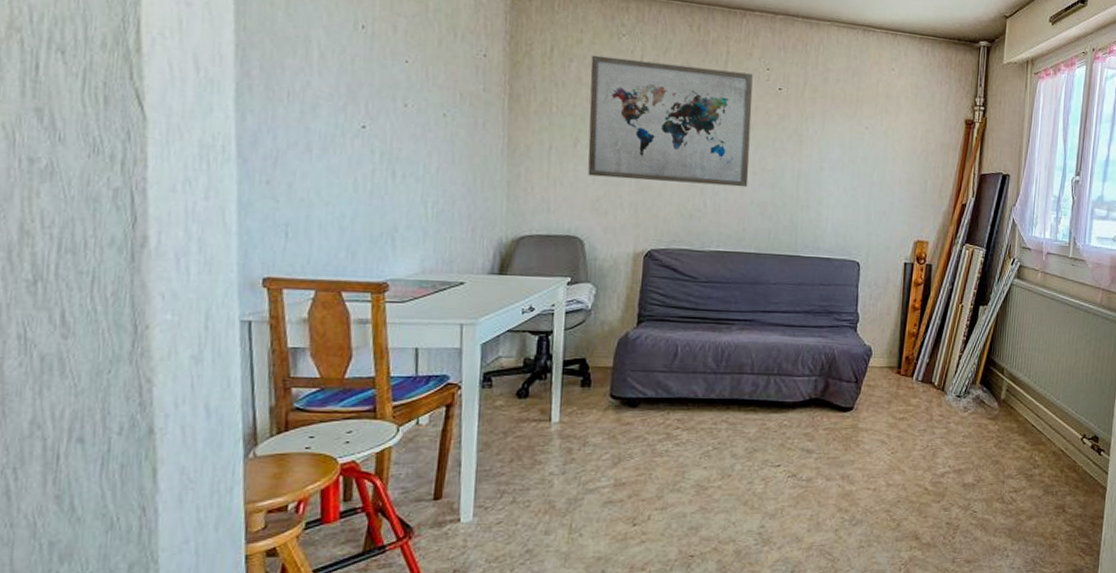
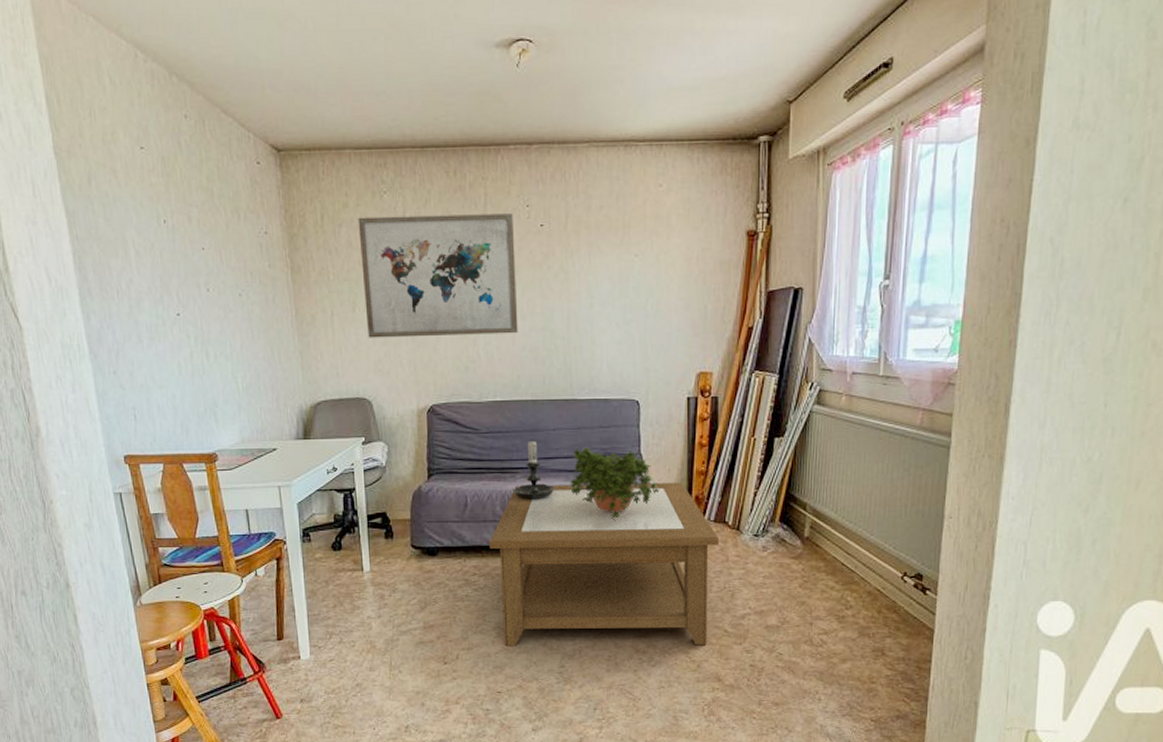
coffee table: none [697,337,925,505] -> present [490,483,718,646]
candle holder: none [727,291,771,353] -> present [513,439,555,500]
potted plant: none [785,303,873,378] -> present [569,447,660,522]

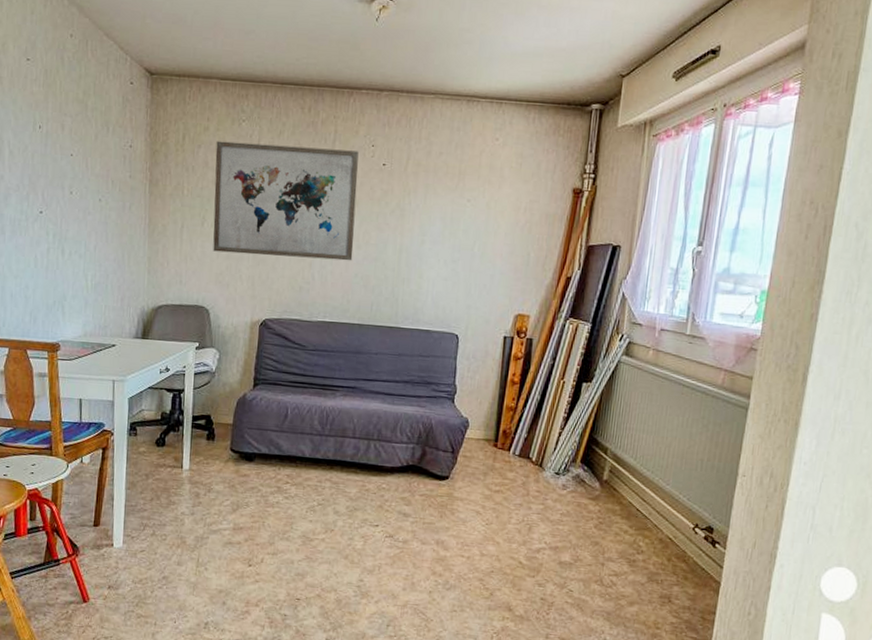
coffee table: present [490,483,718,646] -> none [304,402,522,575]
candle holder: present [513,439,555,500] -> none [331,360,372,418]
potted plant: present [569,447,660,522] -> none [385,372,470,446]

